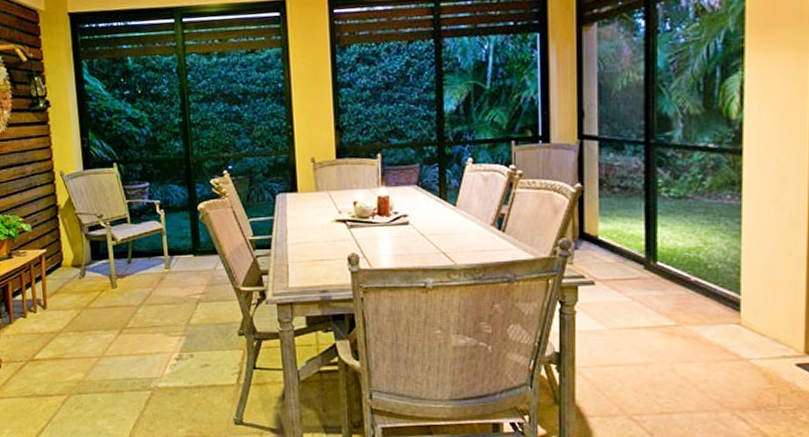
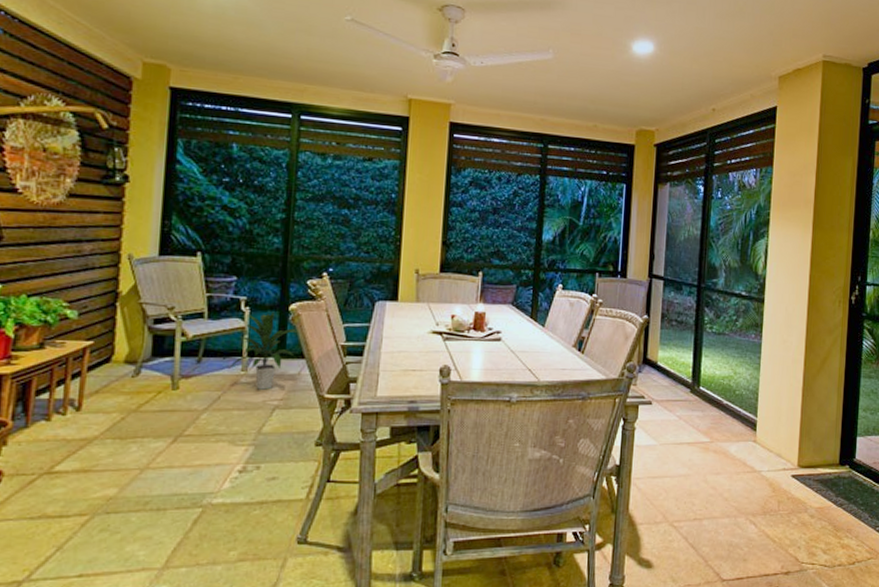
indoor plant: none [154,212,209,285] -> present [229,311,298,390]

